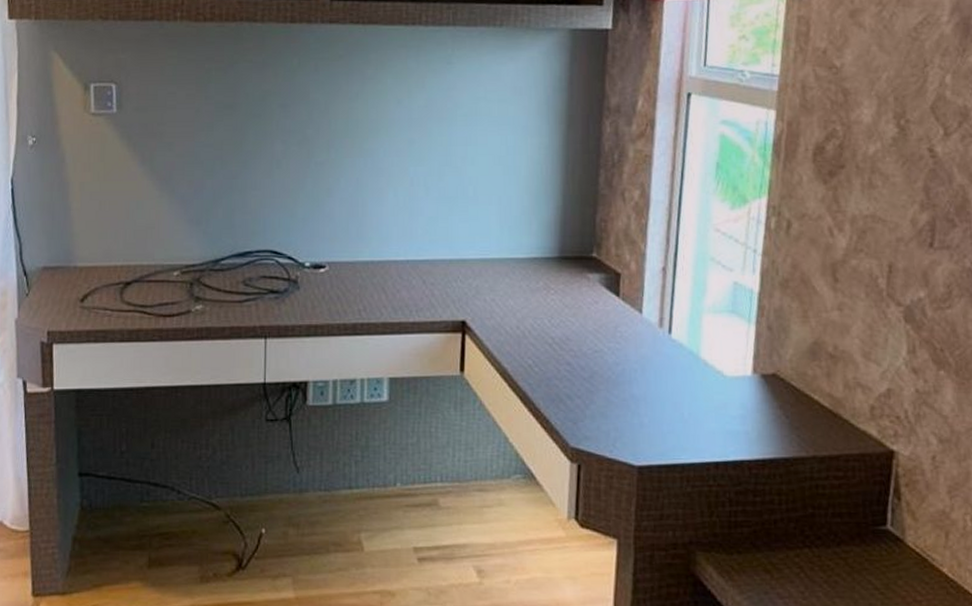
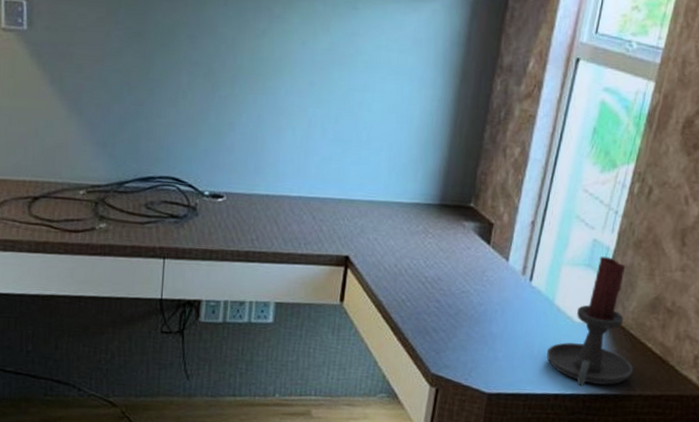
candle holder: none [698,300,802,451] -> present [546,256,634,386]

